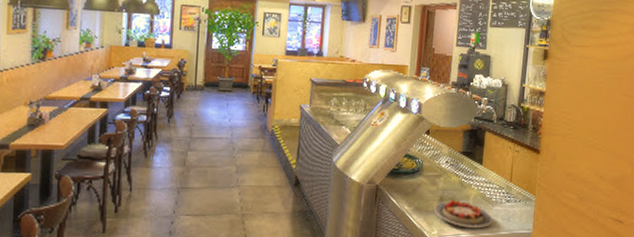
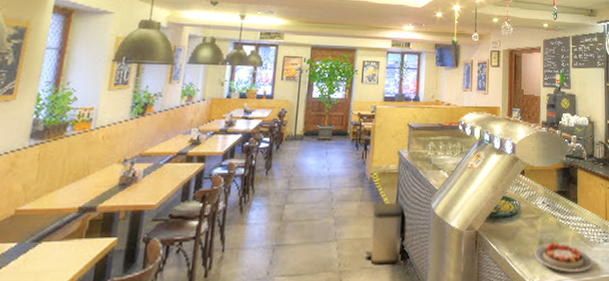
pedal bin: none [265,153,304,211] -> present [363,202,403,265]

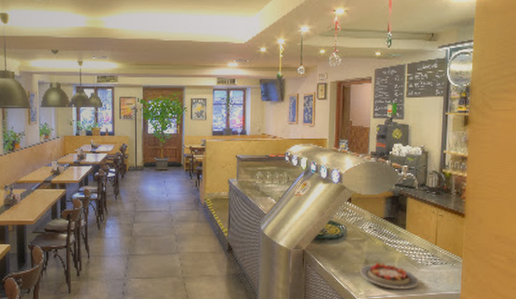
pedal bin: present [363,202,403,265] -> none [202,223,235,274]

